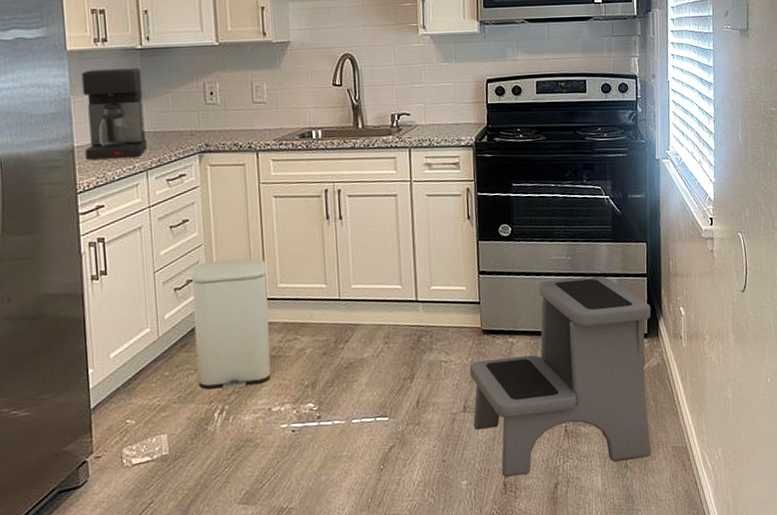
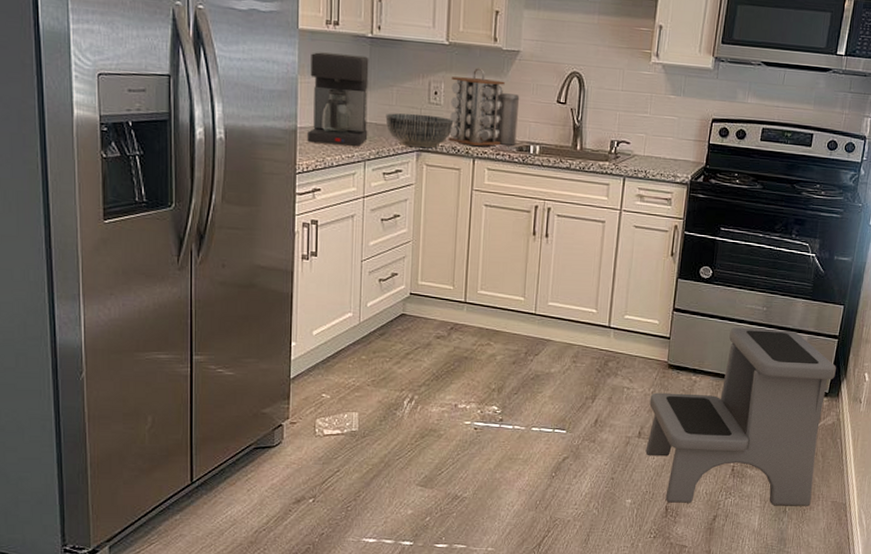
bowl: none [163,115,233,150] -> present [385,113,454,148]
pedal bin: present [191,258,271,390] -> none [392,258,469,382]
spice rack: none [224,62,283,141] -> present [448,66,505,147]
canister: none [273,82,298,134] -> present [495,92,520,146]

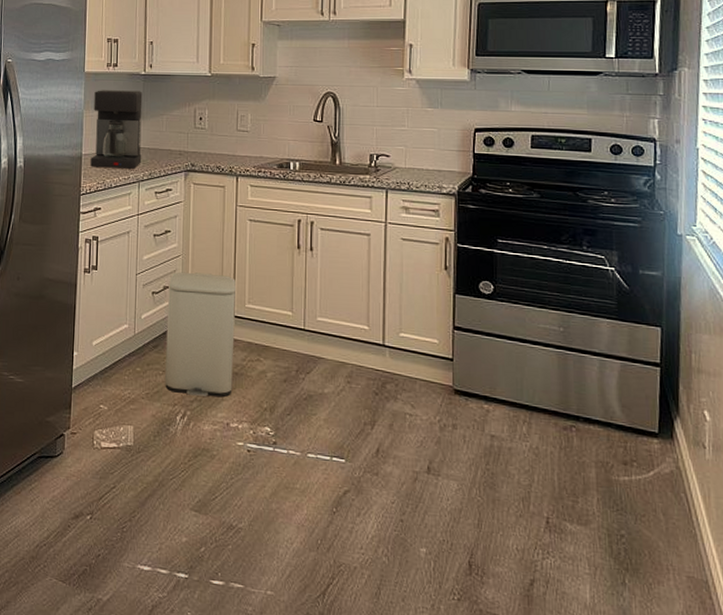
bowl: present [385,113,454,148] -> none [157,137,218,169]
pedal bin: none [392,258,469,382] -> present [165,272,237,398]
spice rack: present [448,66,505,147] -> none [213,93,263,166]
canister: present [495,92,520,146] -> none [256,114,278,163]
step stool: present [645,327,836,506] -> none [437,349,664,580]

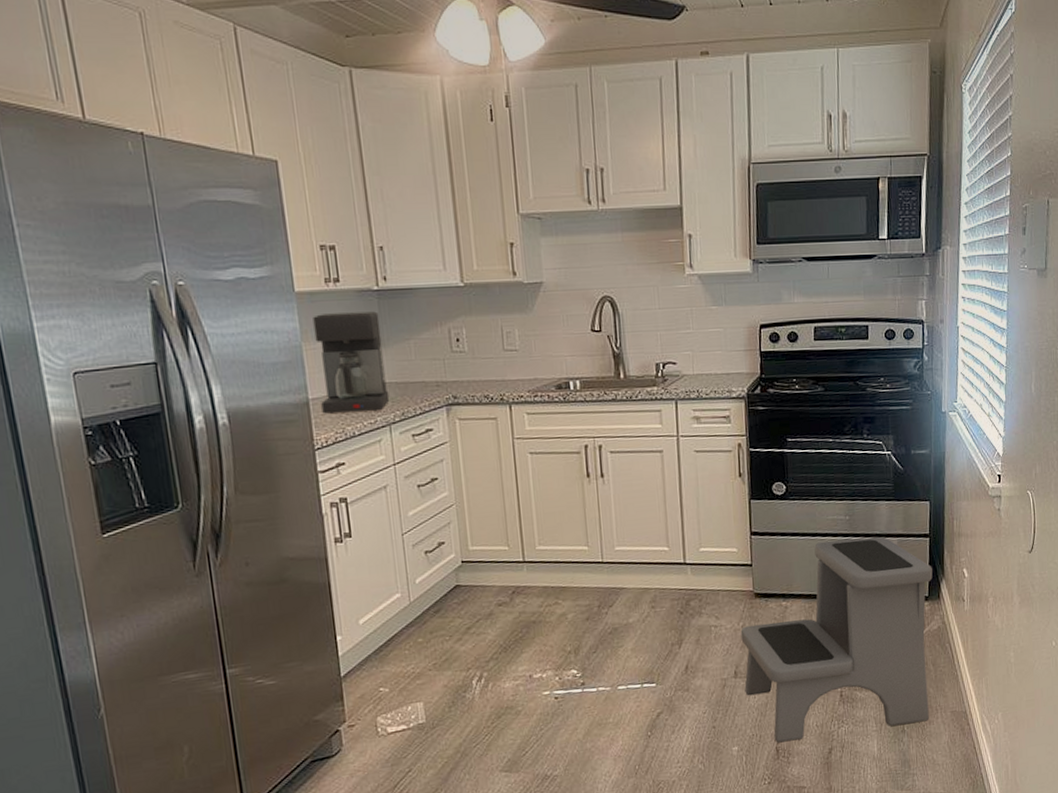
pedal bin: present [165,272,237,398] -> none [442,518,532,657]
step stool: none [437,349,664,580] -> present [740,536,933,743]

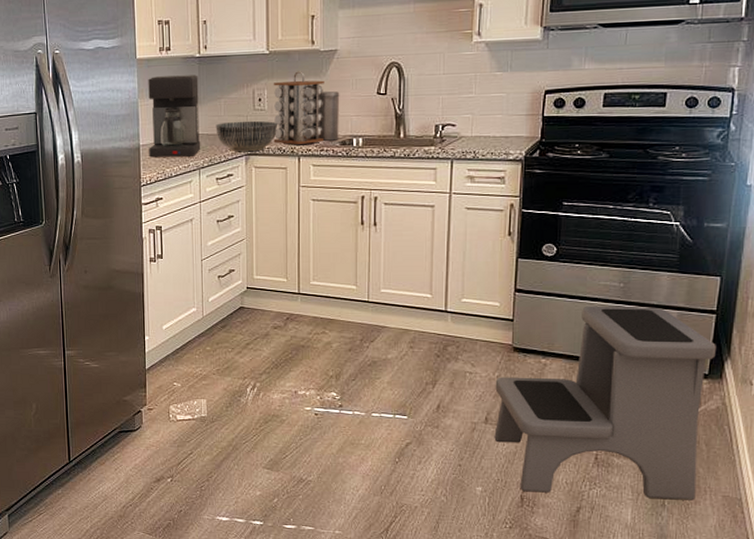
bowl: none [405,364,483,402] -> present [215,120,278,152]
spice rack: none [472,305,538,392] -> present [273,70,325,146]
canister: none [525,328,554,385] -> present [318,90,340,141]

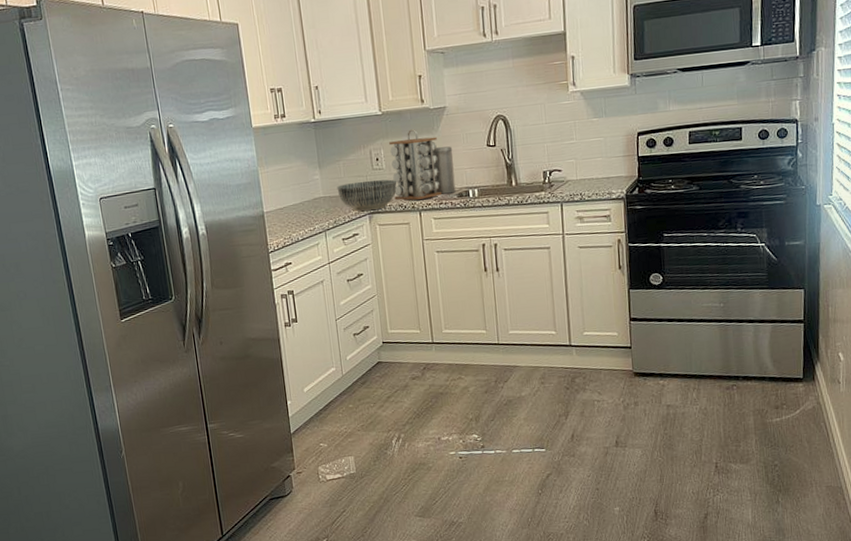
coffee maker: present [148,75,201,158] -> none [266,139,325,224]
step stool: present [494,306,716,501] -> none [621,322,807,506]

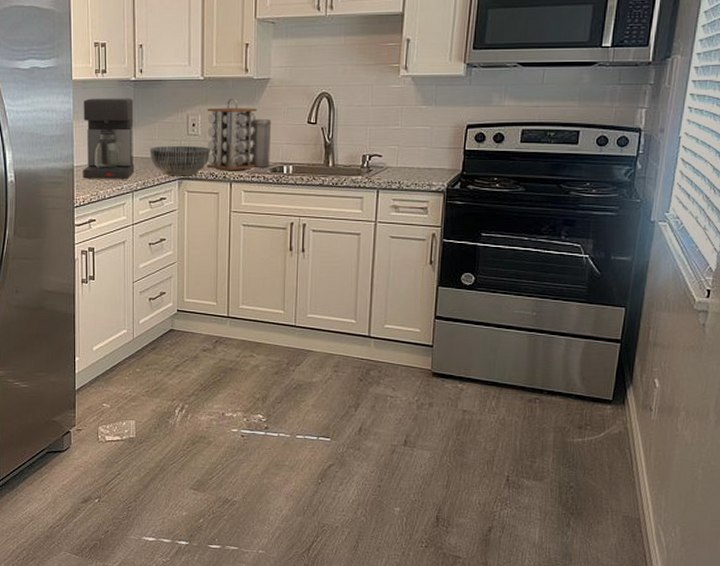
coffee maker: none [266,139,325,224] -> present [83,98,135,180]

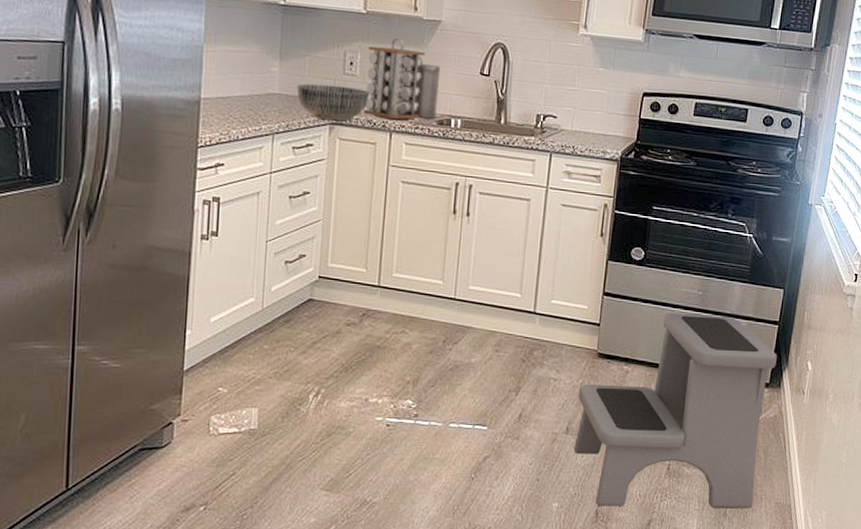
coffee maker: present [83,98,135,180] -> none [211,19,281,120]
step stool: none [412,333,620,520] -> present [573,312,777,509]

